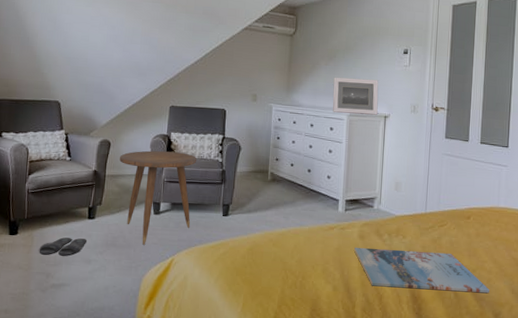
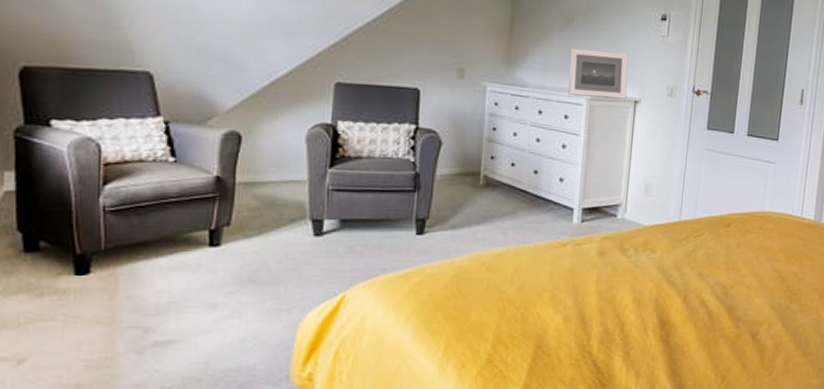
slippers: present [39,237,87,256] -> none [129,275,208,301]
side table: present [120,150,196,245] -> none [257,146,377,279]
magazine: present [354,247,489,294] -> none [591,266,748,313]

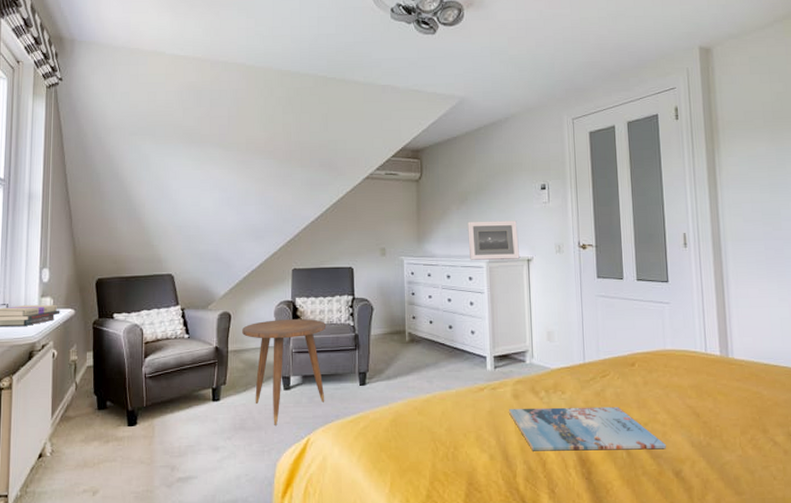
side table: none [257,146,377,279] -> present [242,319,326,425]
magazine: none [591,266,748,313] -> present [509,406,666,451]

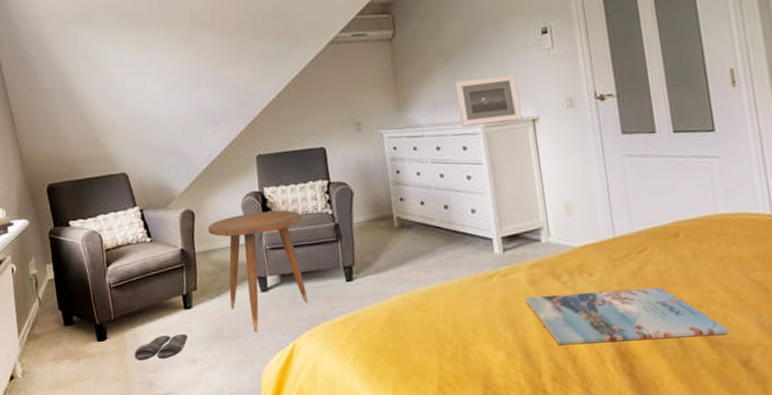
slippers: none [161,424,212,446] -> present [134,334,187,360]

